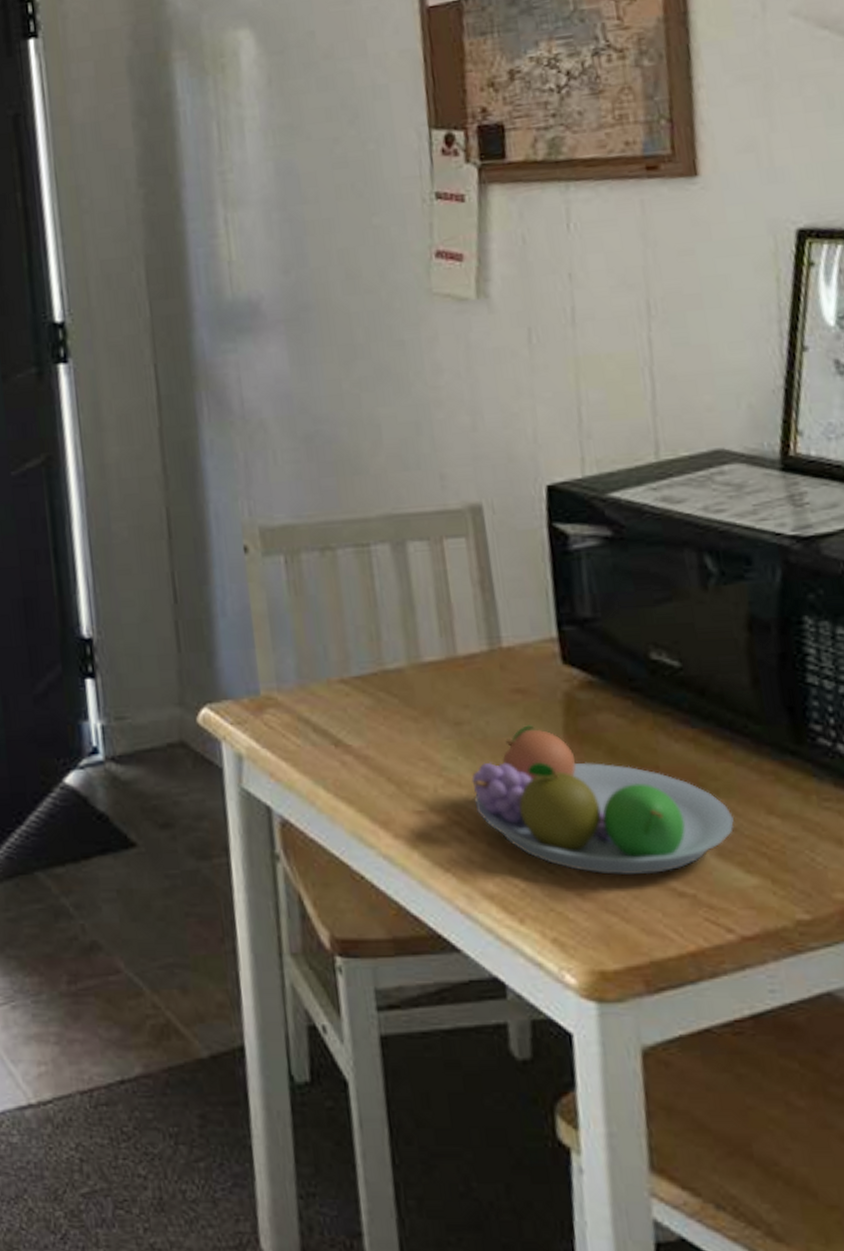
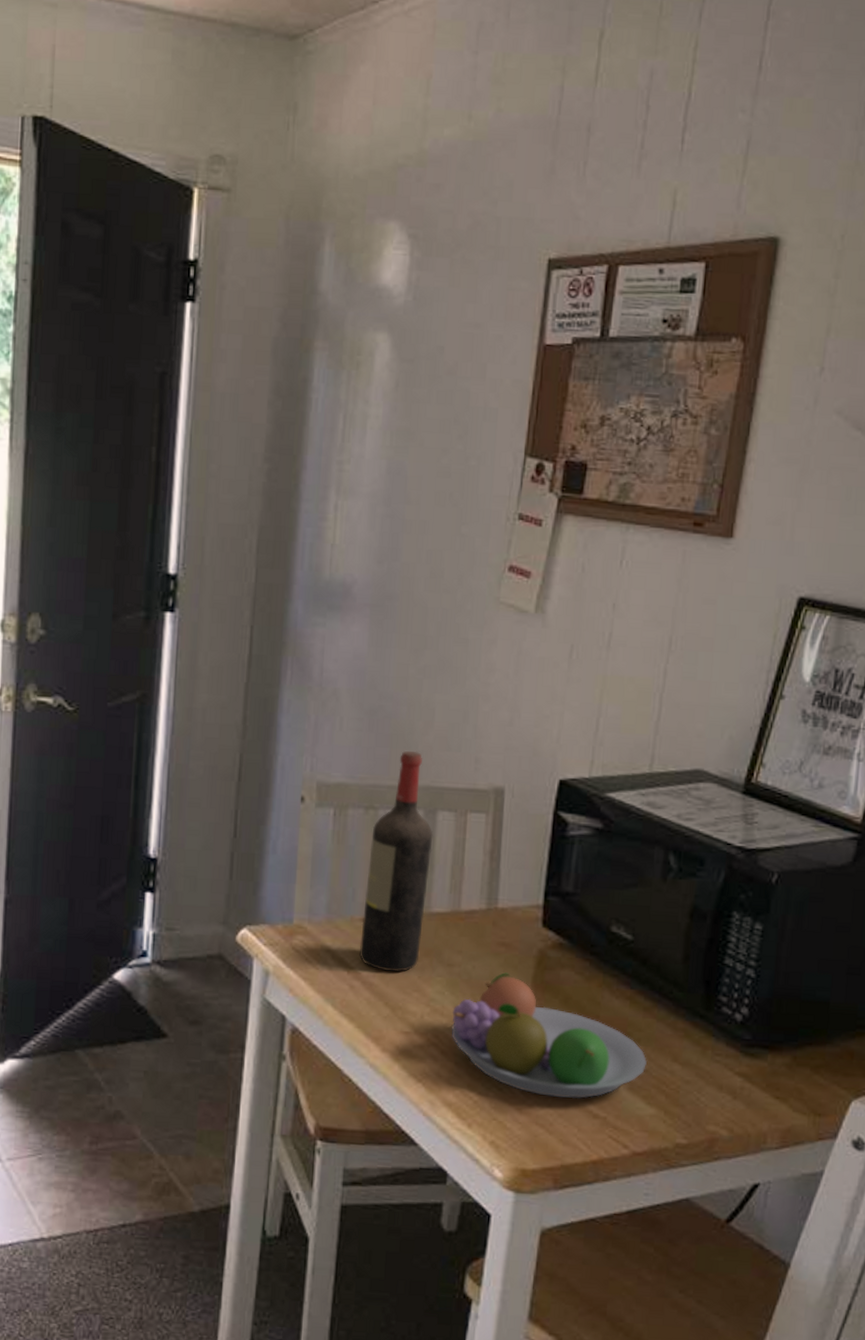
wine bottle: none [334,476,419,740] -> present [359,750,433,973]

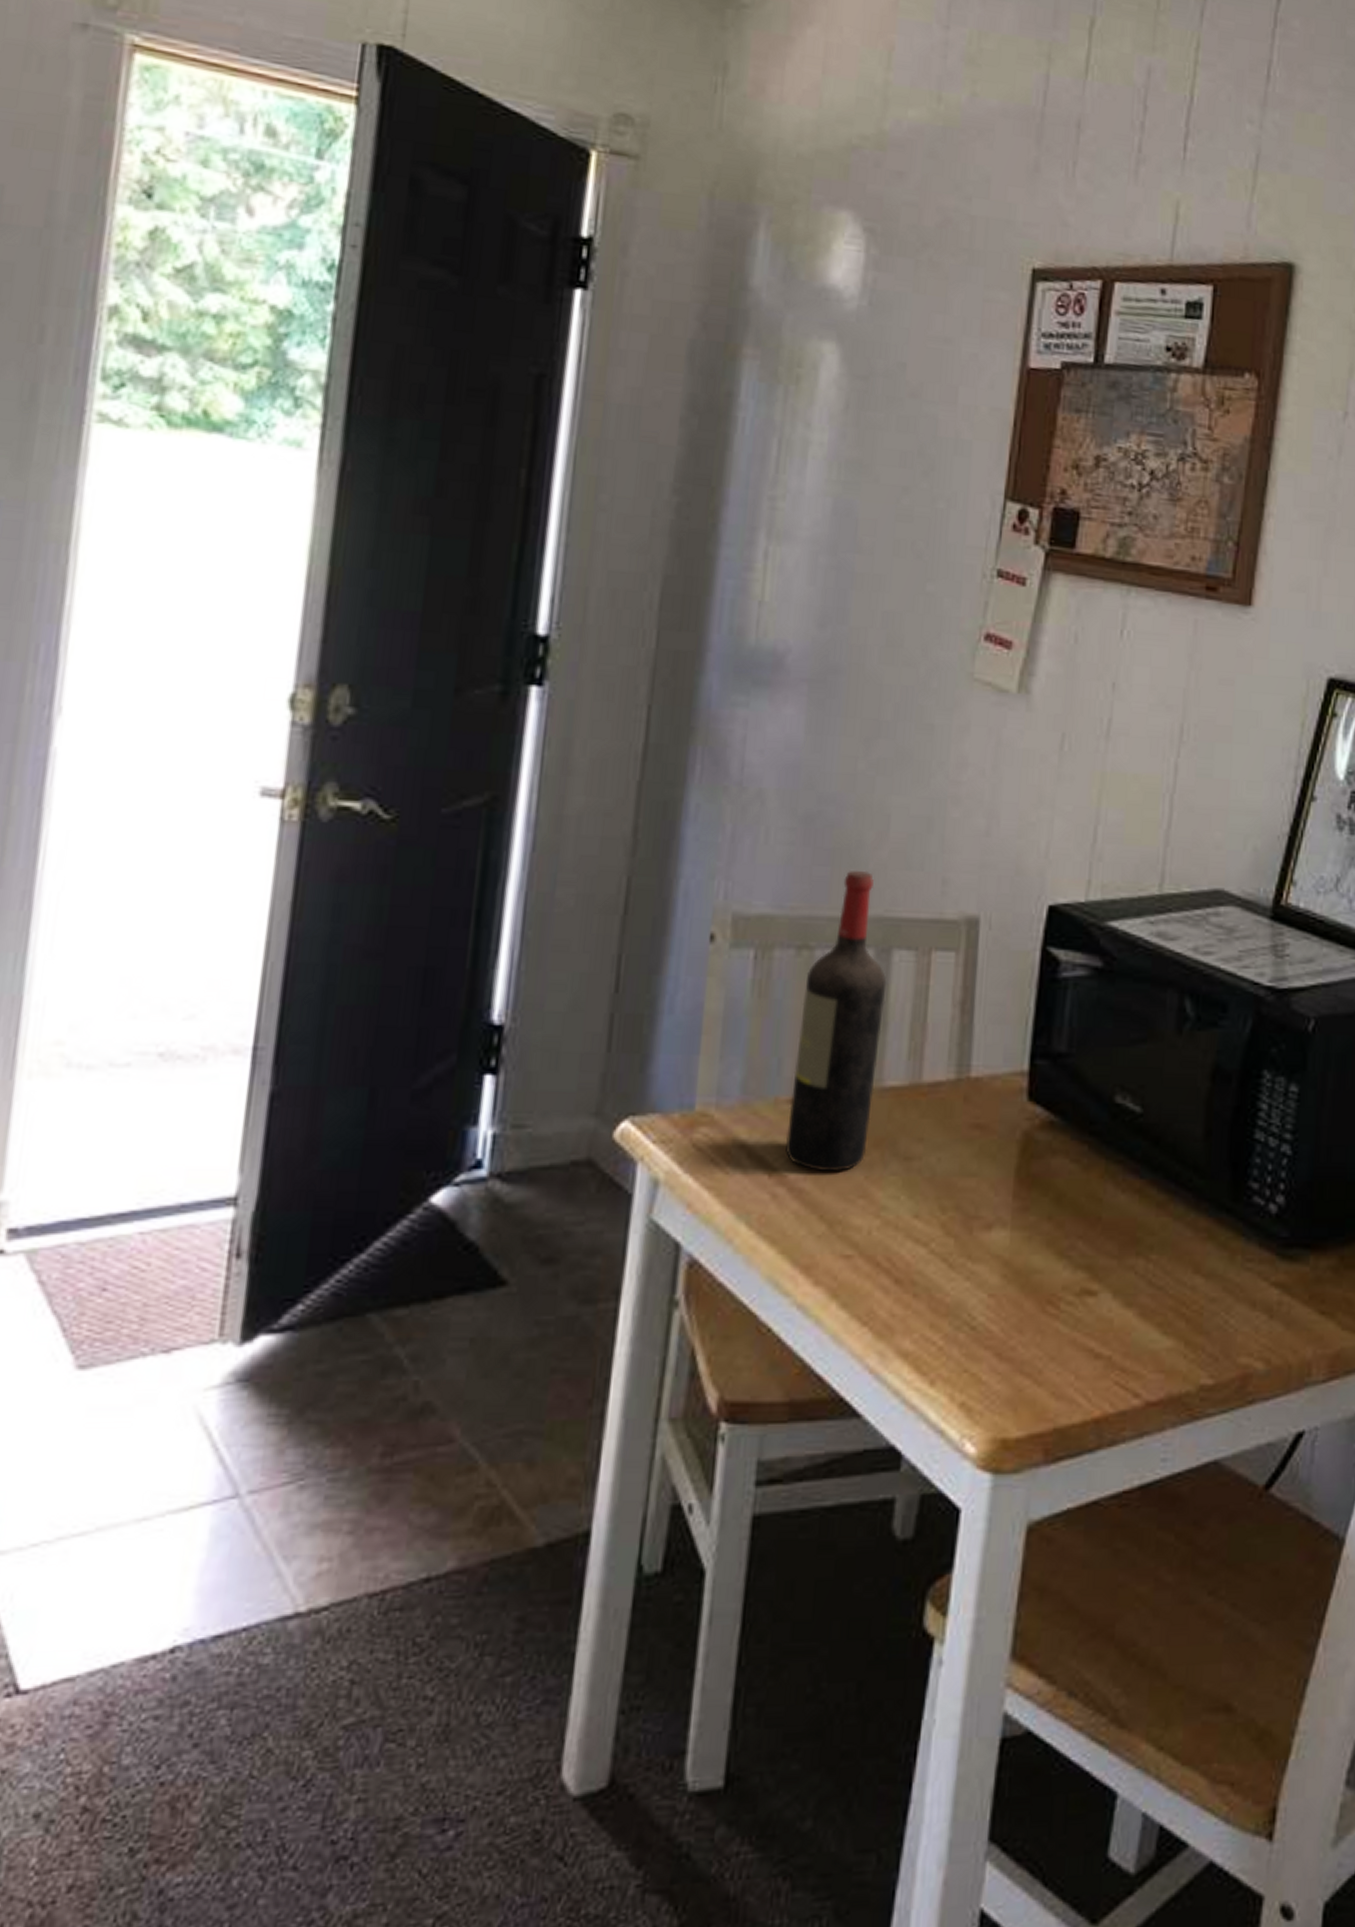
fruit bowl: present [451,972,647,1098] -> none [908,1165,1162,1333]

